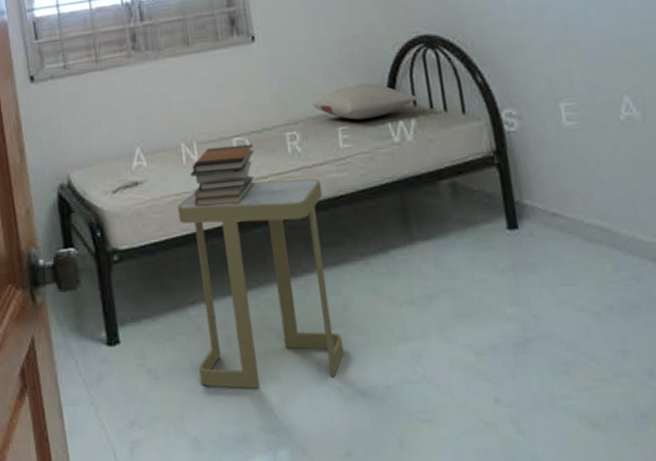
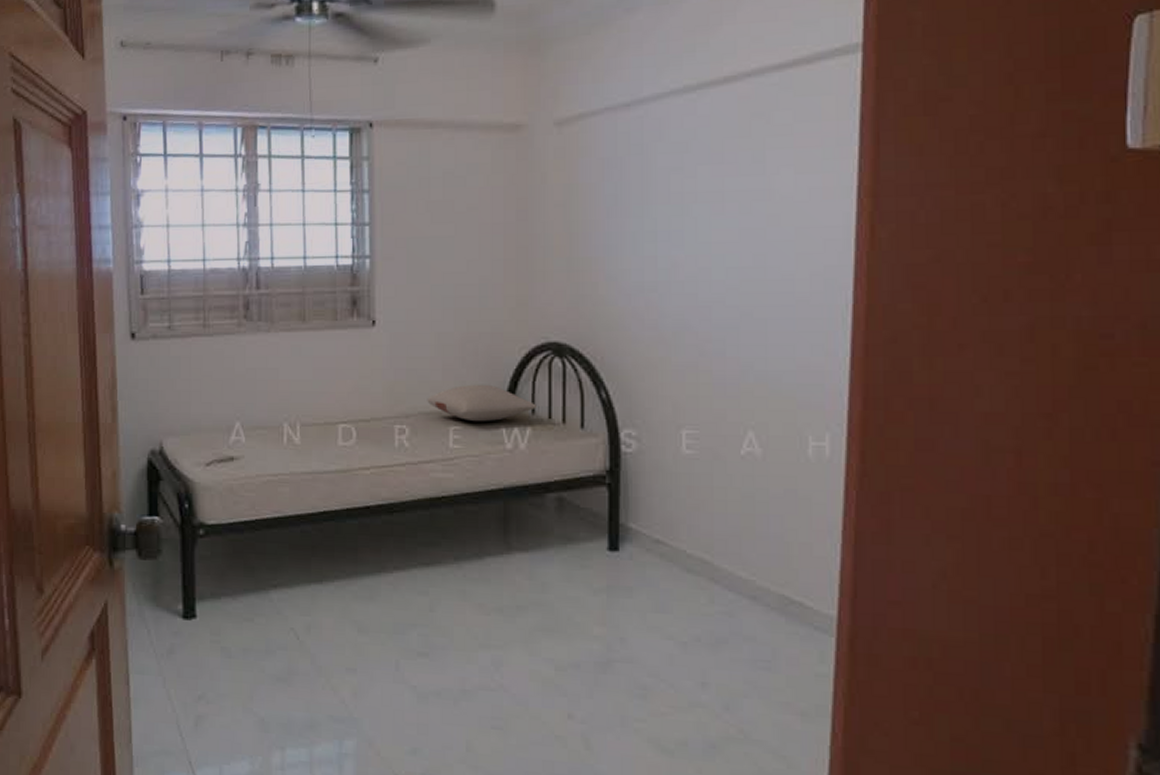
side table: present [177,178,344,388] -> none [272,472,425,677]
book stack: present [190,143,256,207] -> none [289,431,360,493]

